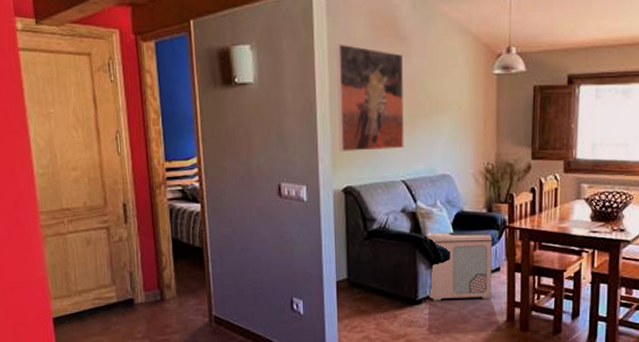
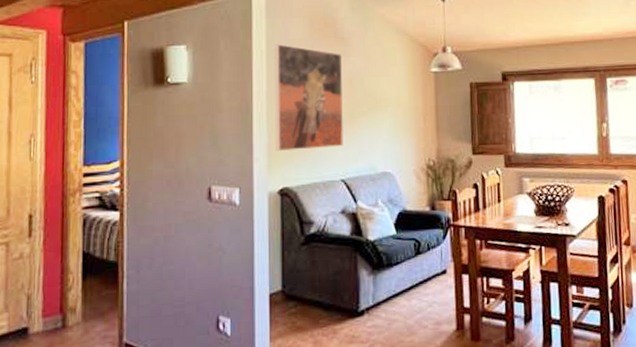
air purifier: present [427,231,493,301] -> none [369,231,439,311]

